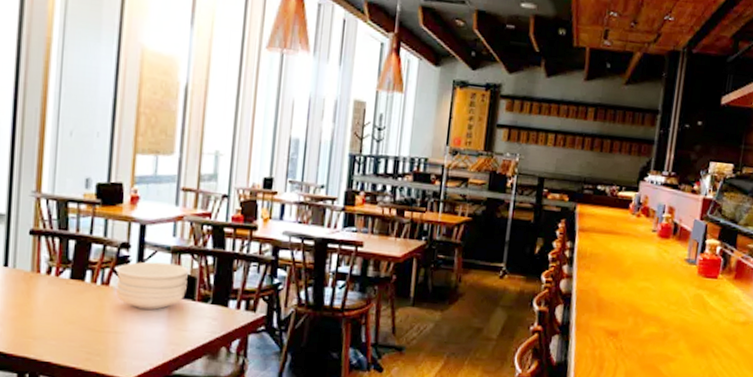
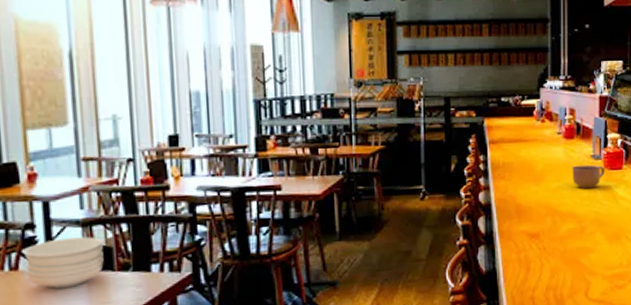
teacup: none [661,267,699,294] -> present [571,164,605,189]

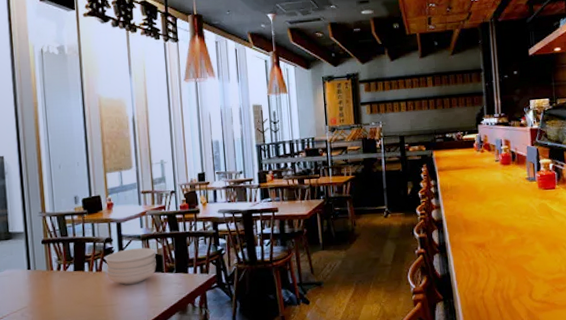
teacup: present [571,164,605,189] -> none [509,186,540,206]

